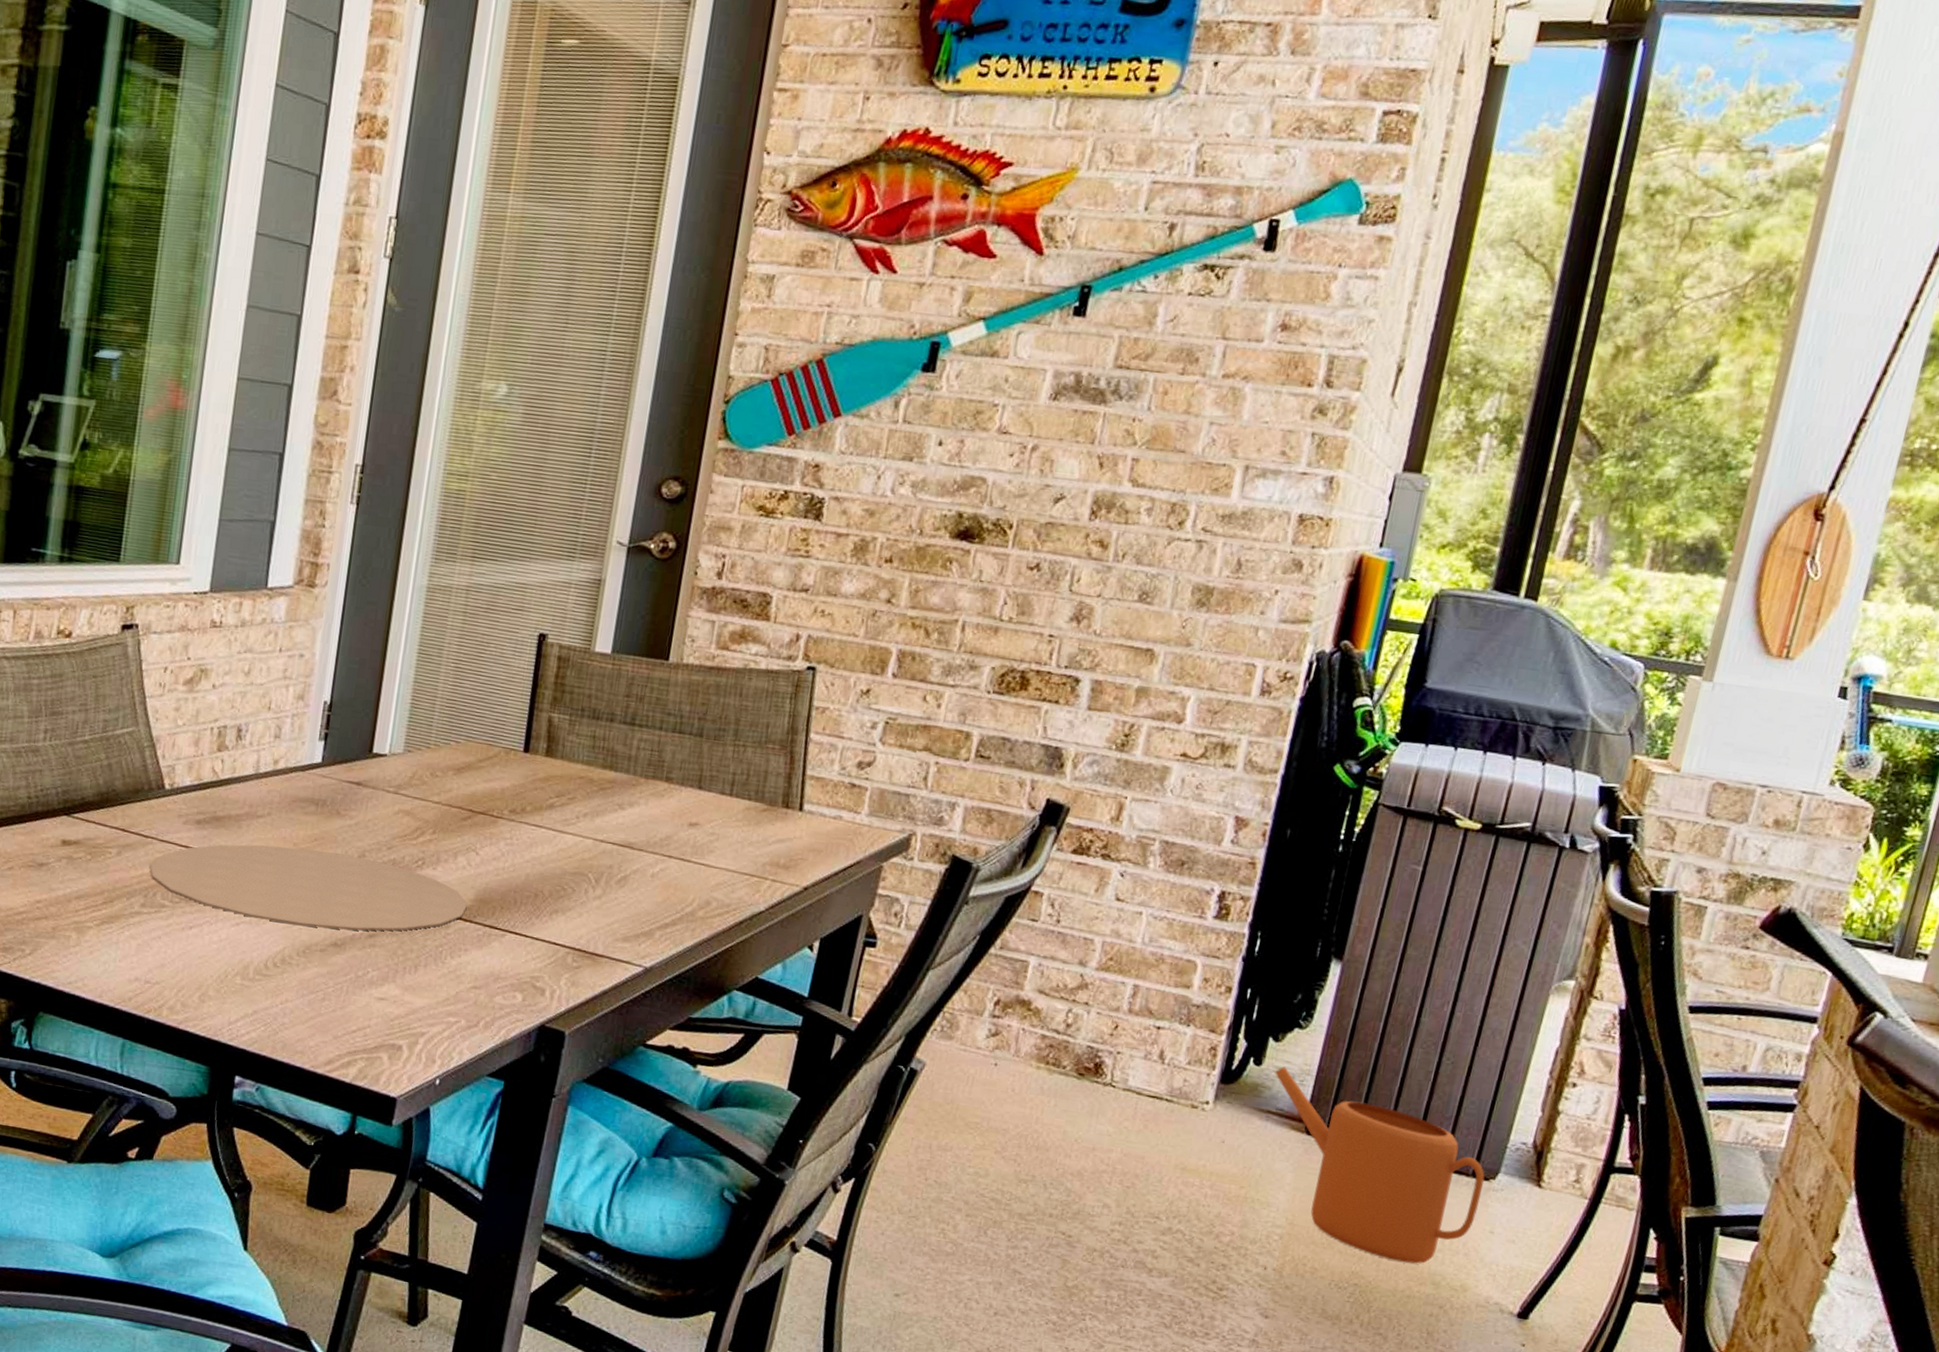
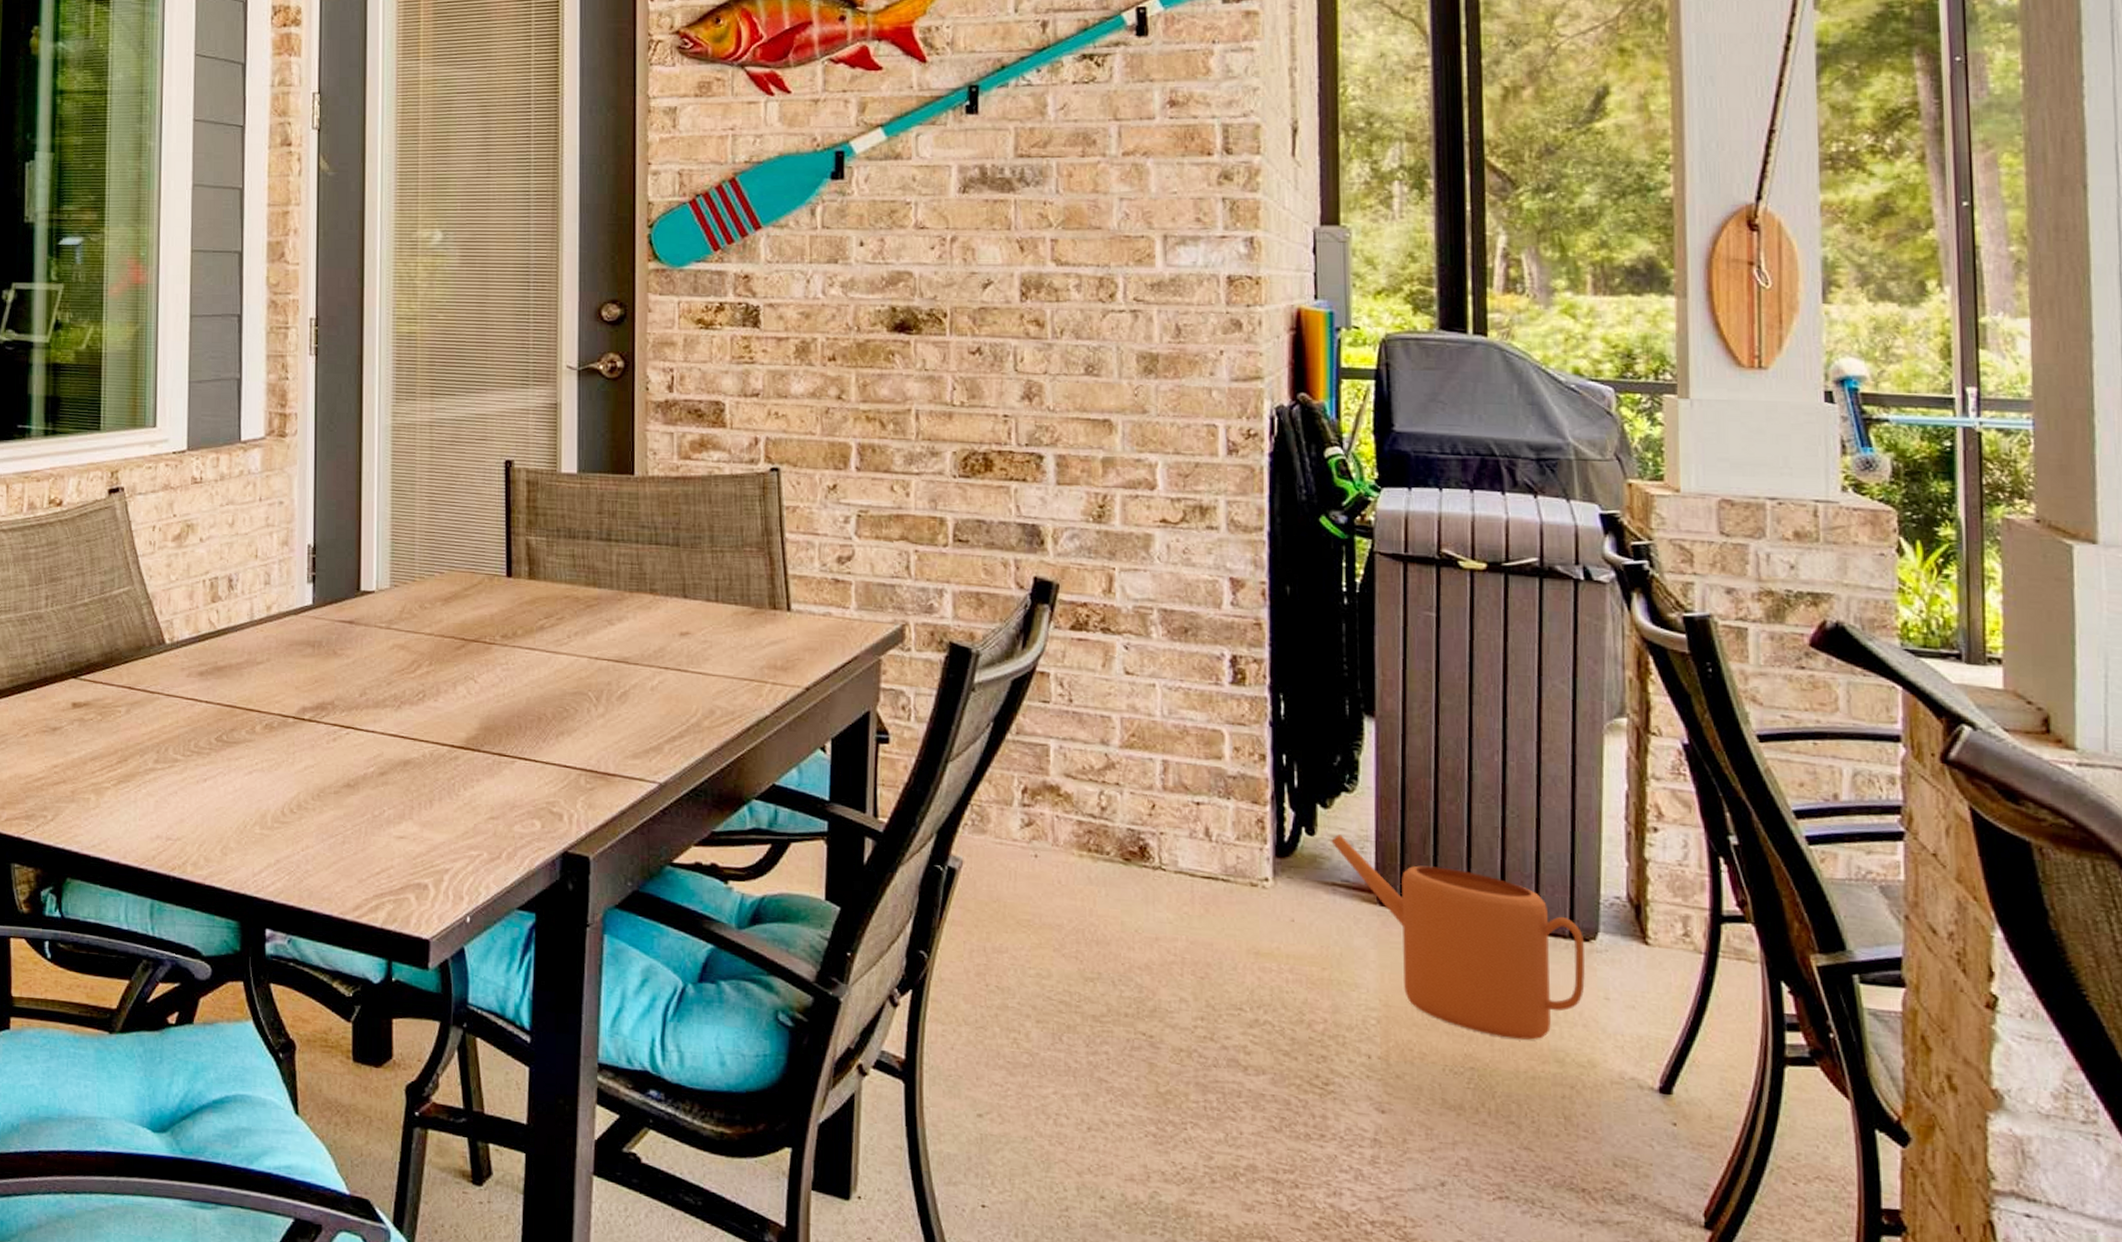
placemat: present [150,844,469,931] -> none [159,691,474,770]

